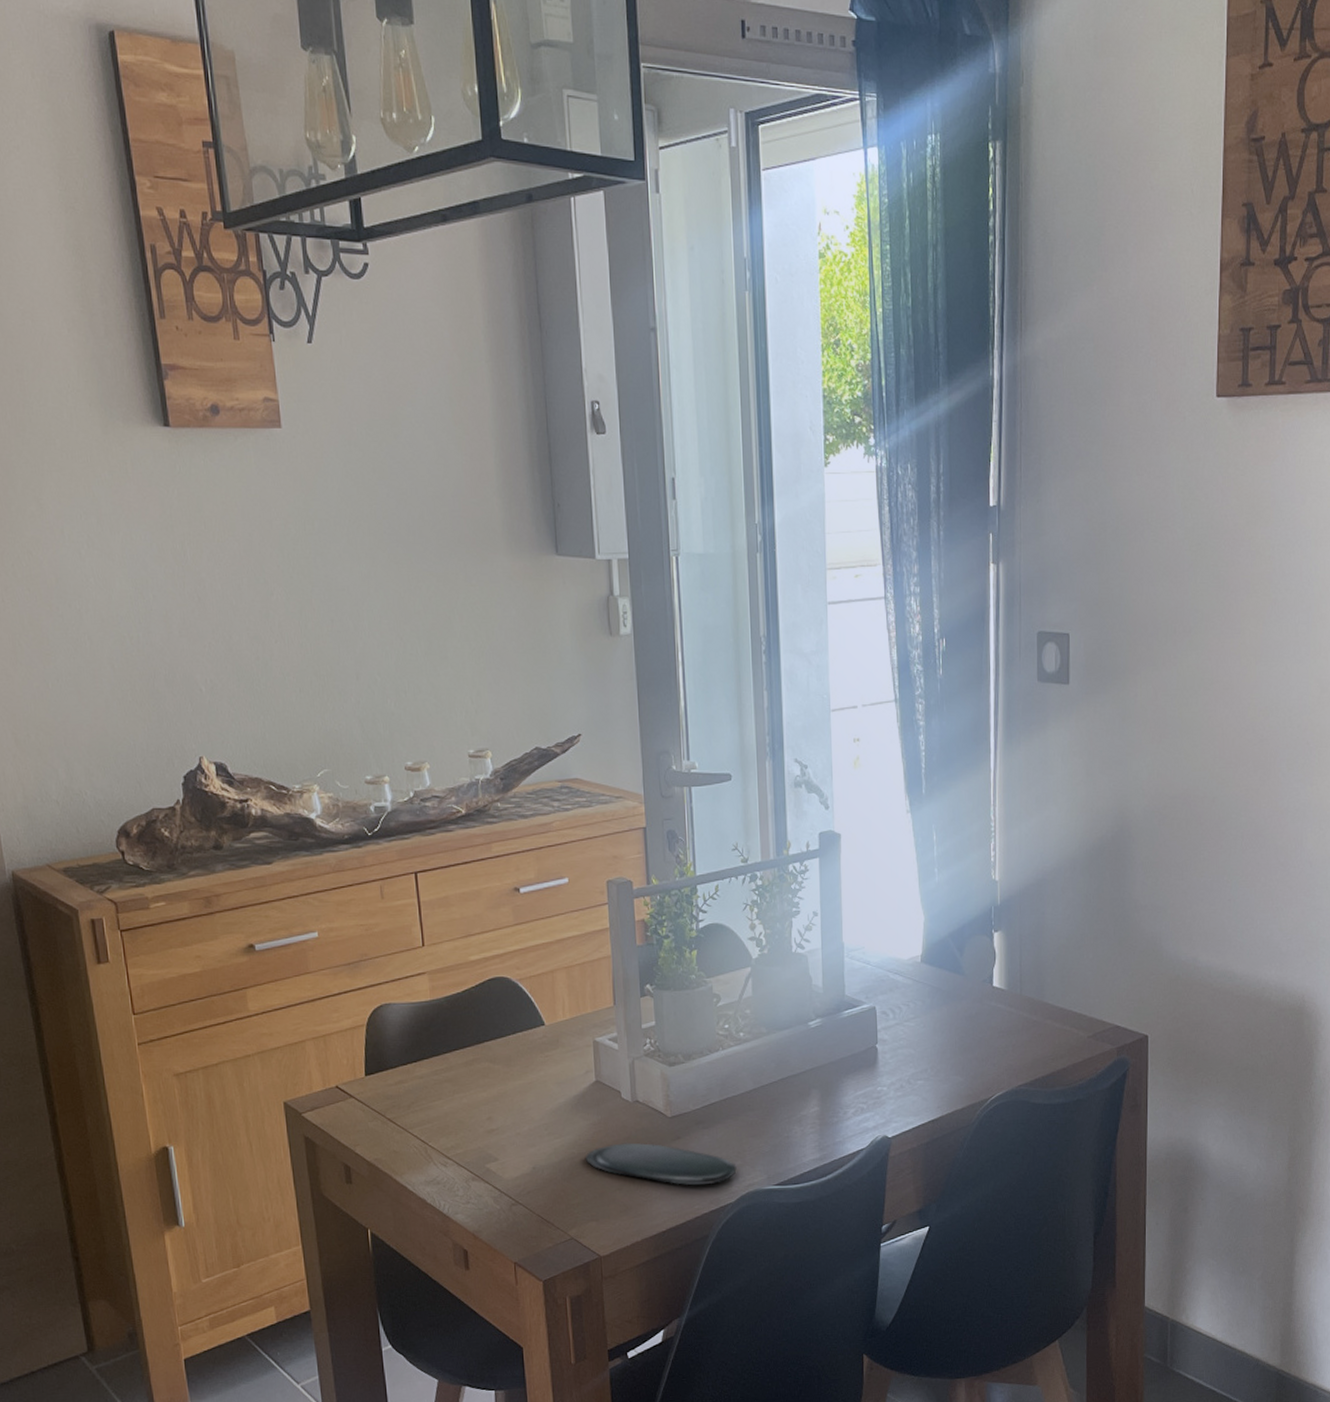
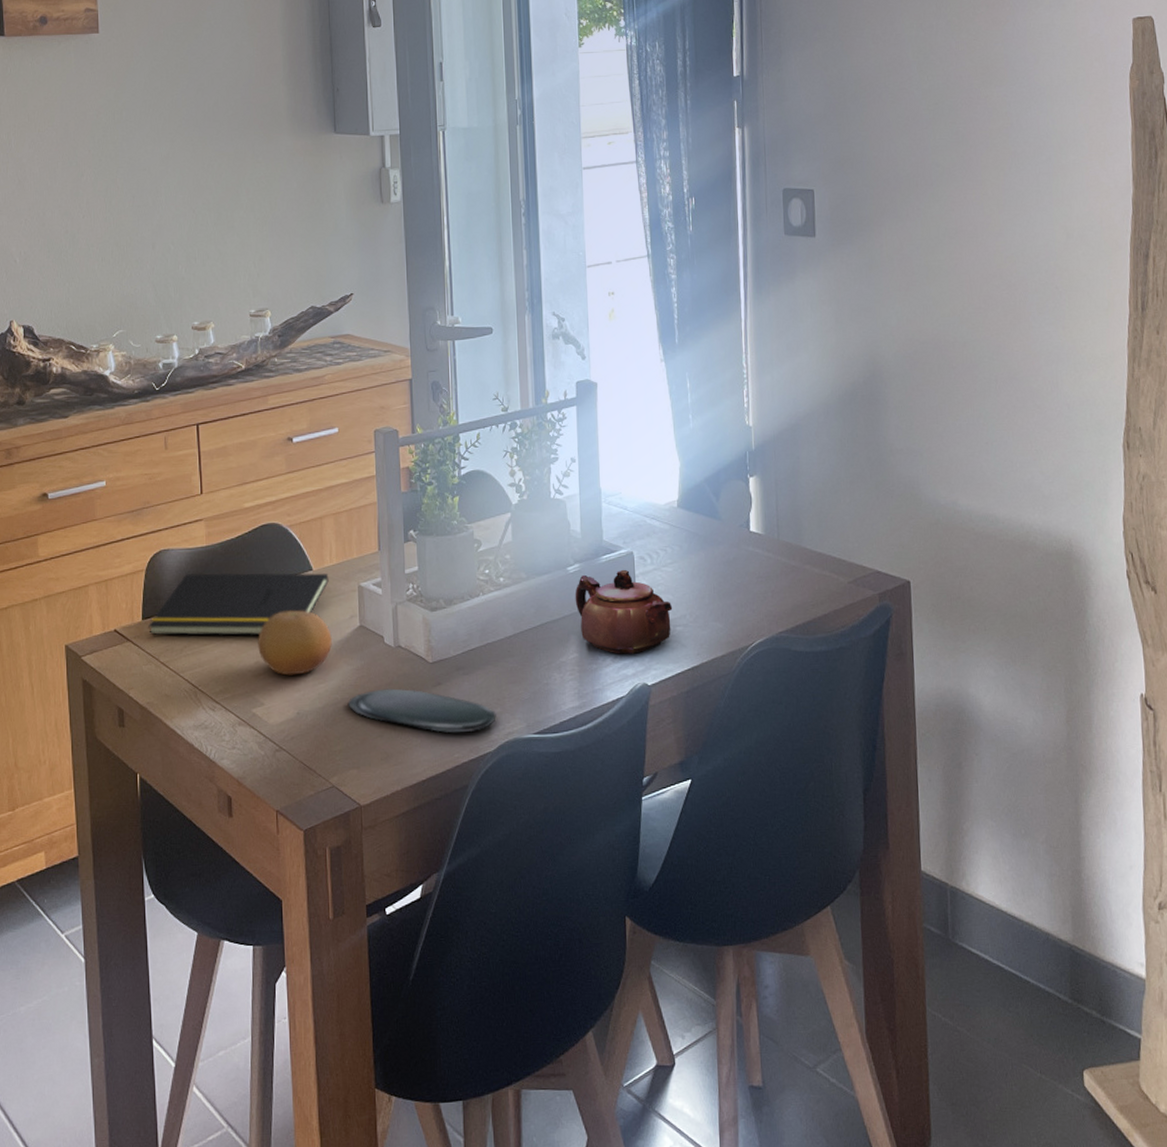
notepad: none [372,1027,562,1092] -> present [148,572,329,636]
fruit: none [489,1065,567,1131] -> present [258,610,332,676]
teapot: none [816,1024,914,1108] -> present [575,569,673,654]

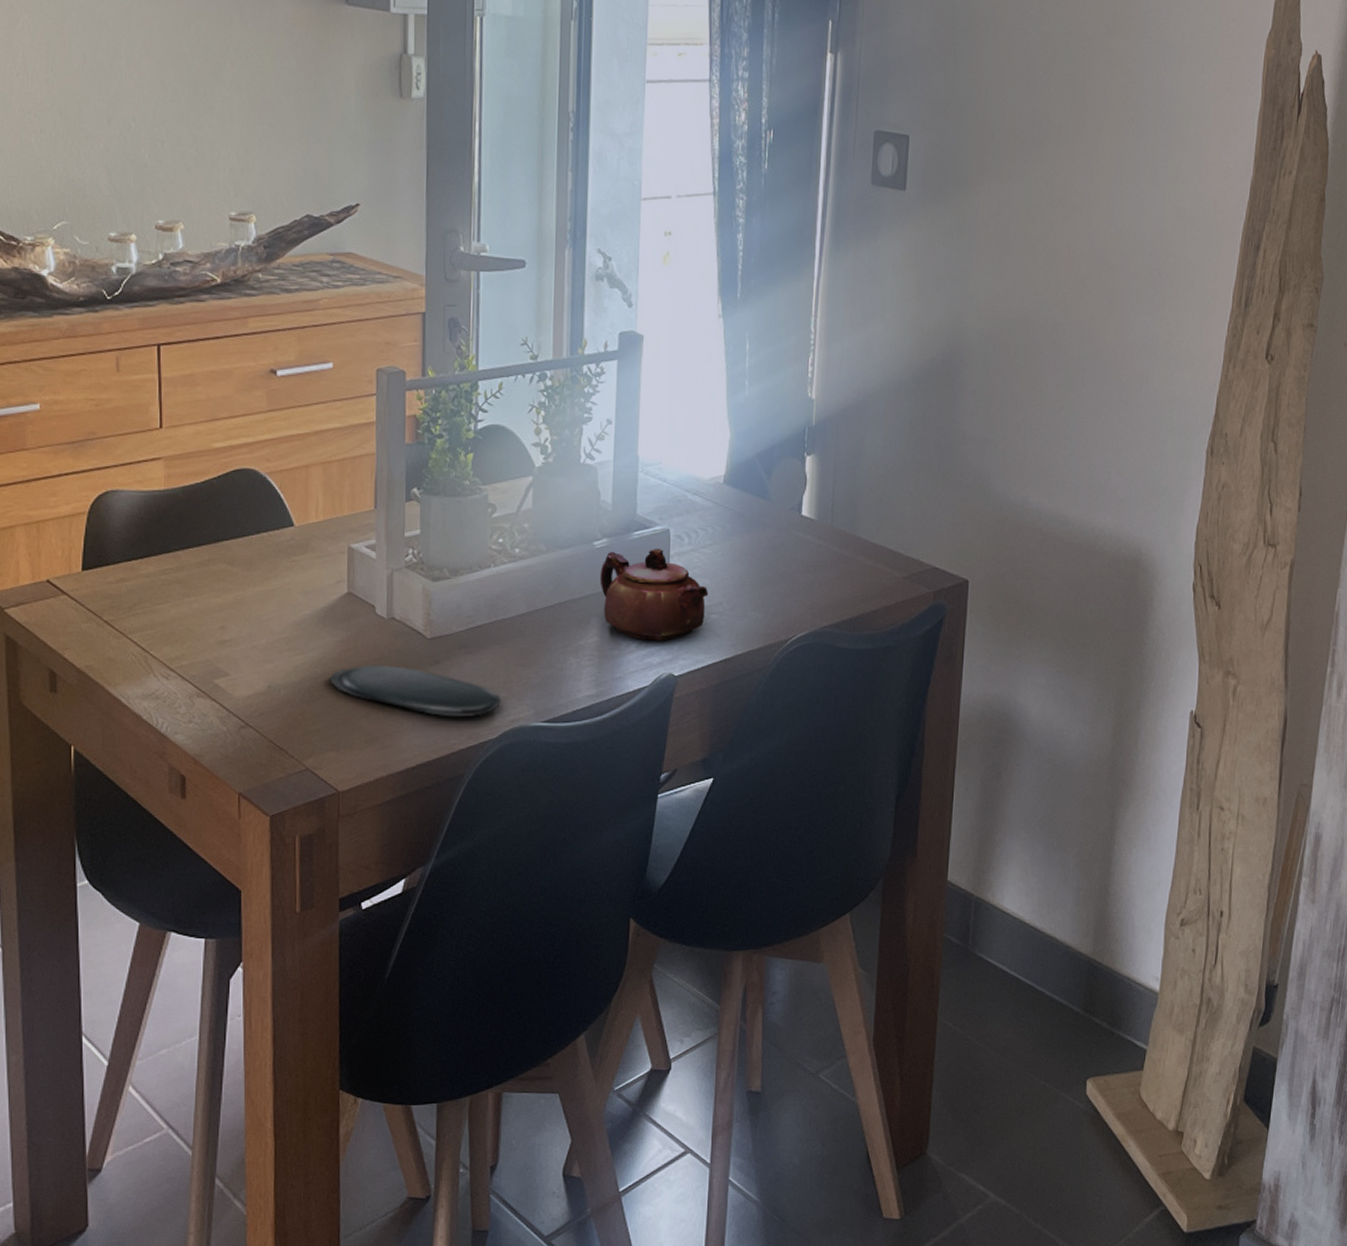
notepad: present [148,572,329,636] -> none [90,521,313,597]
fruit: present [258,610,332,676] -> none [224,570,314,644]

